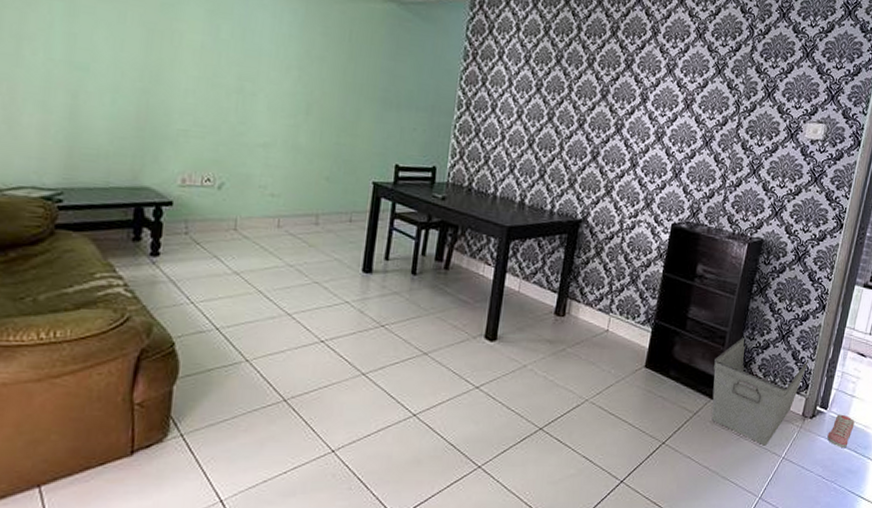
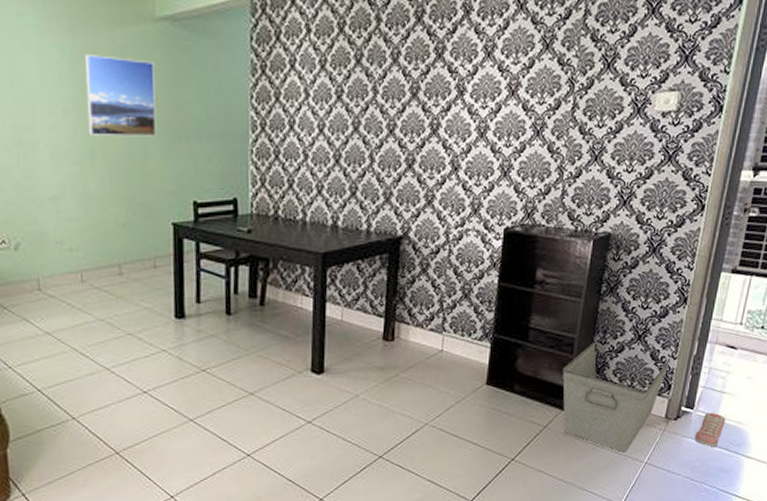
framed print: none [307,21,377,102] -> present [84,55,157,137]

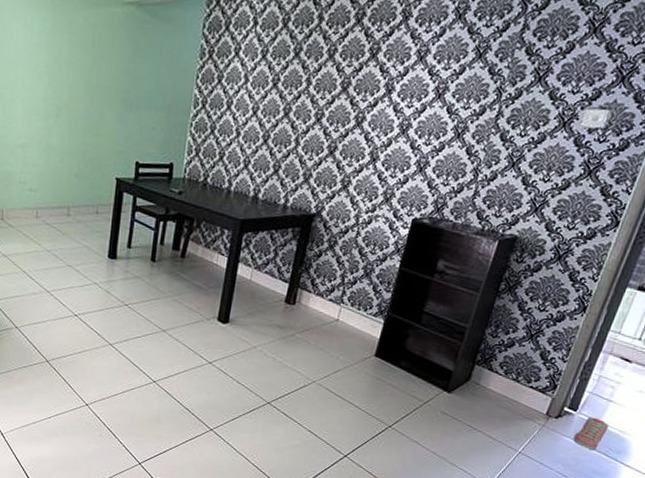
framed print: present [84,55,157,137] -> none [57,29,118,103]
storage bin: present [563,342,671,453] -> none [443,333,561,440]

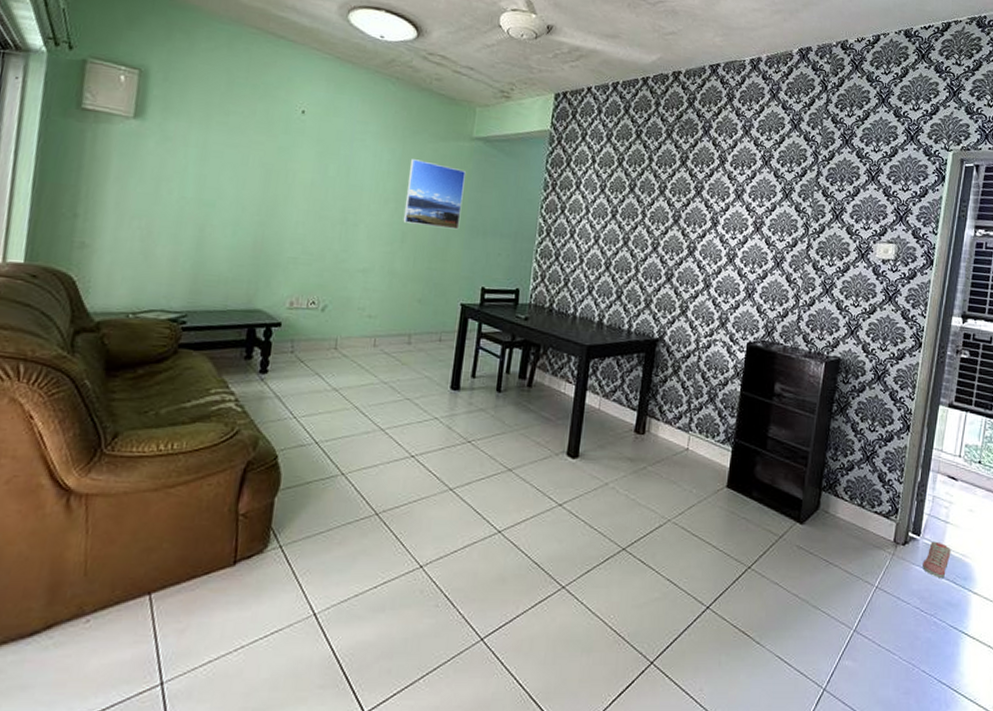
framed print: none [57,29,118,103] -> present [403,159,466,230]

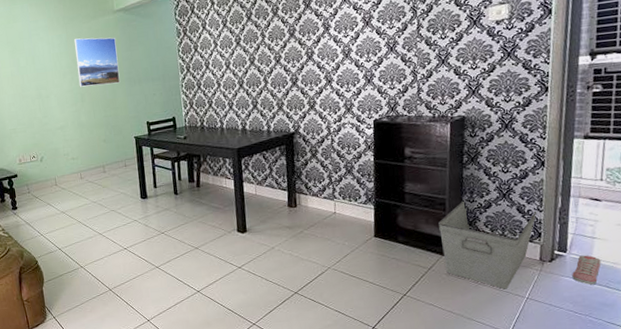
storage bin: none [797,457,897,574] -> present [438,201,537,290]

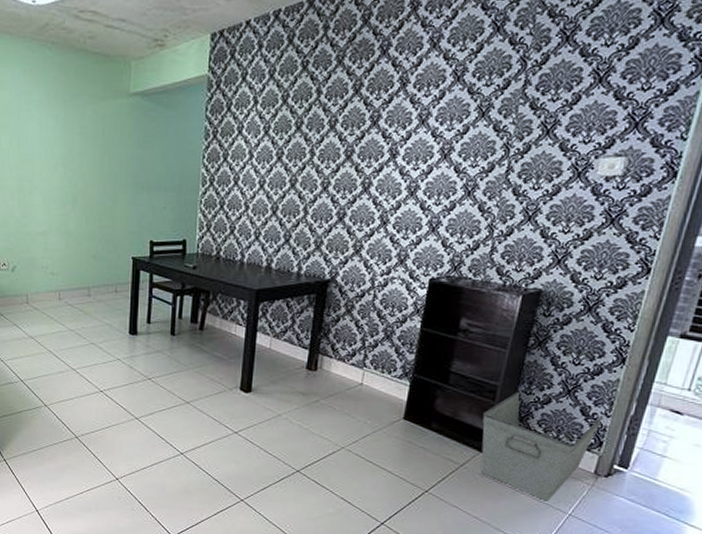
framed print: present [74,37,121,87] -> none [72,123,126,188]
sneaker: present [572,255,601,285] -> none [628,474,666,511]

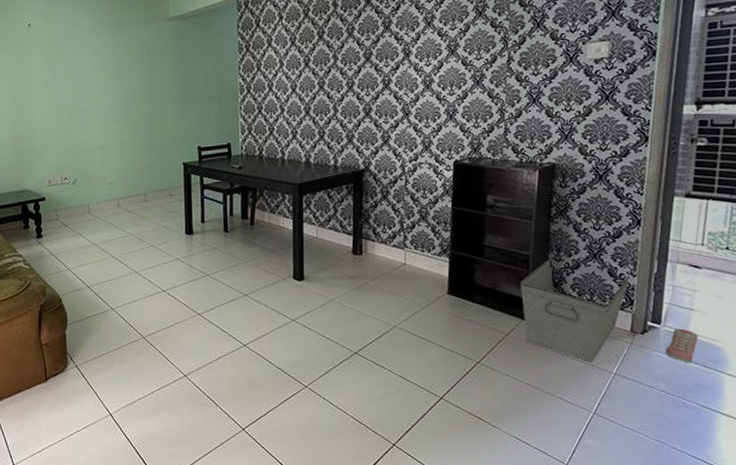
sneaker: none [628,474,666,511] -> present [666,328,698,363]

